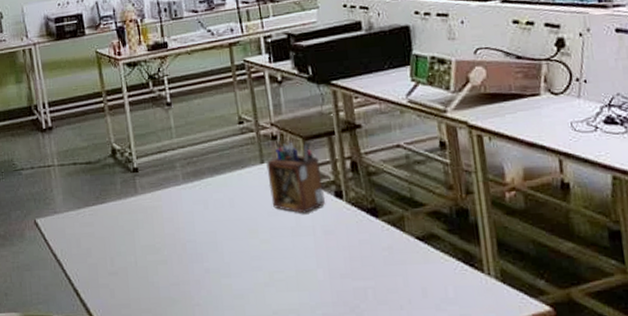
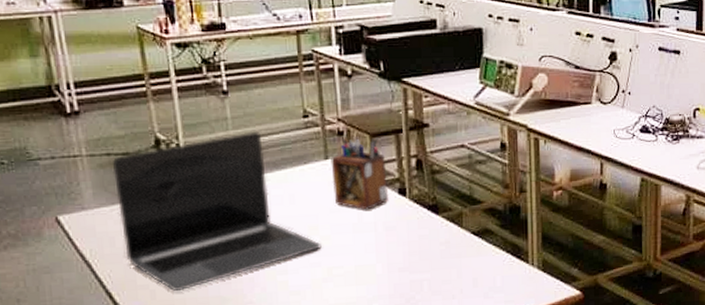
laptop: none [78,138,262,291] -> present [112,131,322,292]

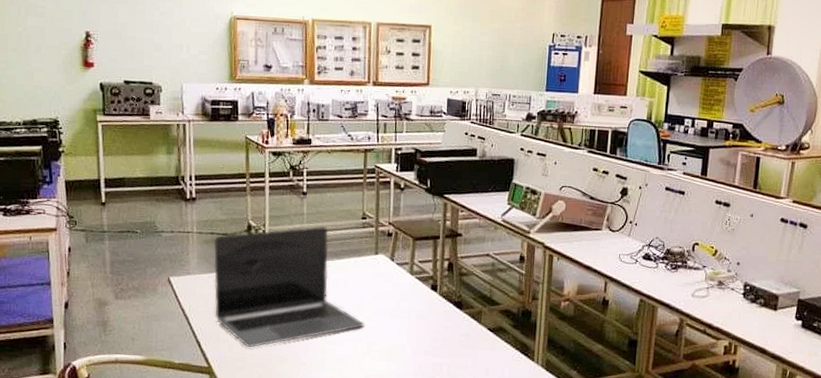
desk organizer: present [331,136,389,210] -> none [379,237,424,300]

